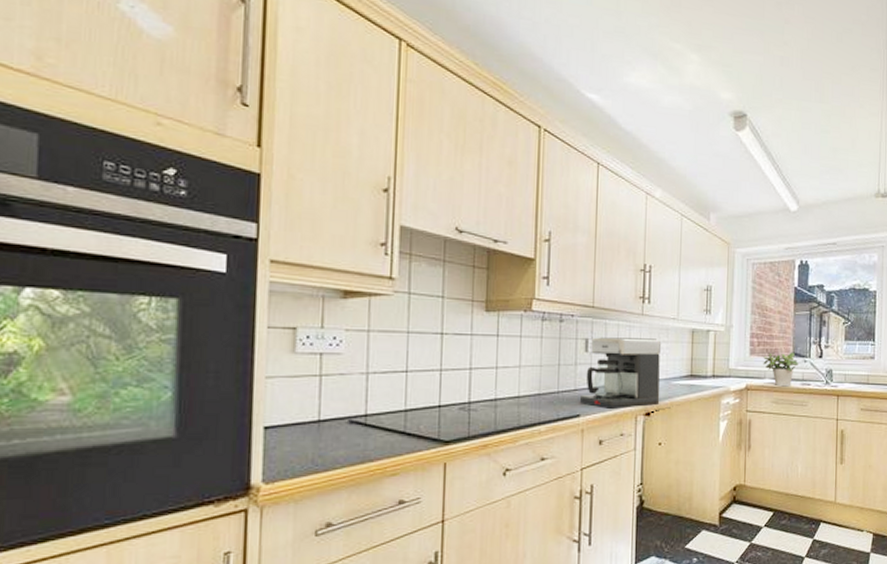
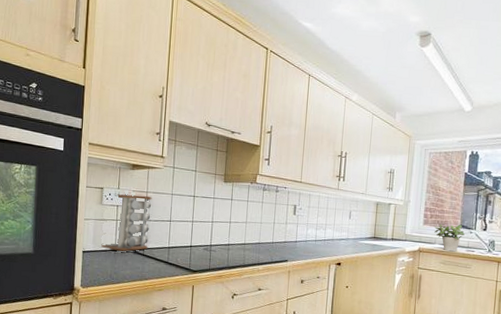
spice rack: none [296,335,377,422] -> present [101,194,152,252]
coffee maker: present [579,337,661,409] -> none [287,204,351,258]

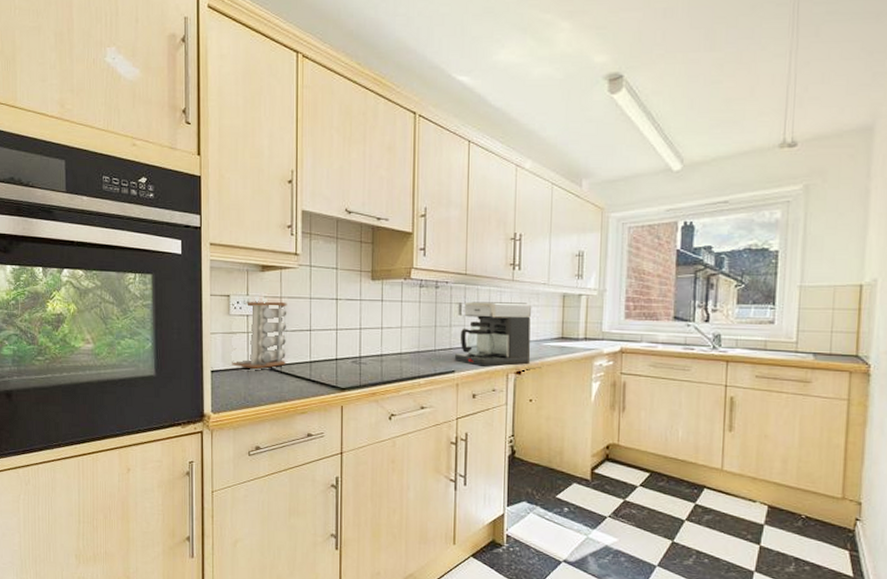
coffee maker: none [287,204,351,258] -> present [454,302,531,367]
potted plant: present [434,224,465,252] -> none [640,316,680,351]

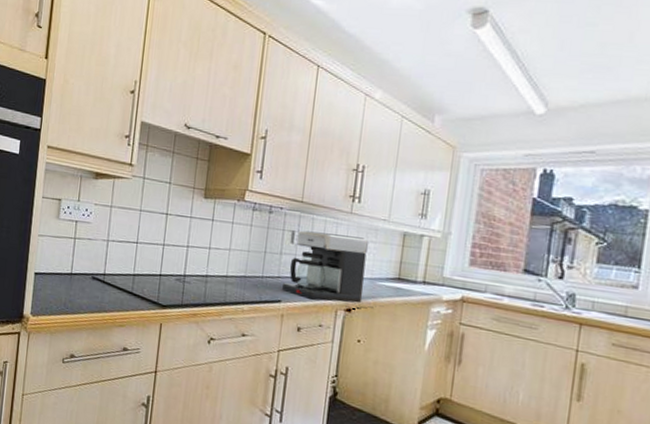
spice rack: present [232,301,287,369] -> none [56,207,117,277]

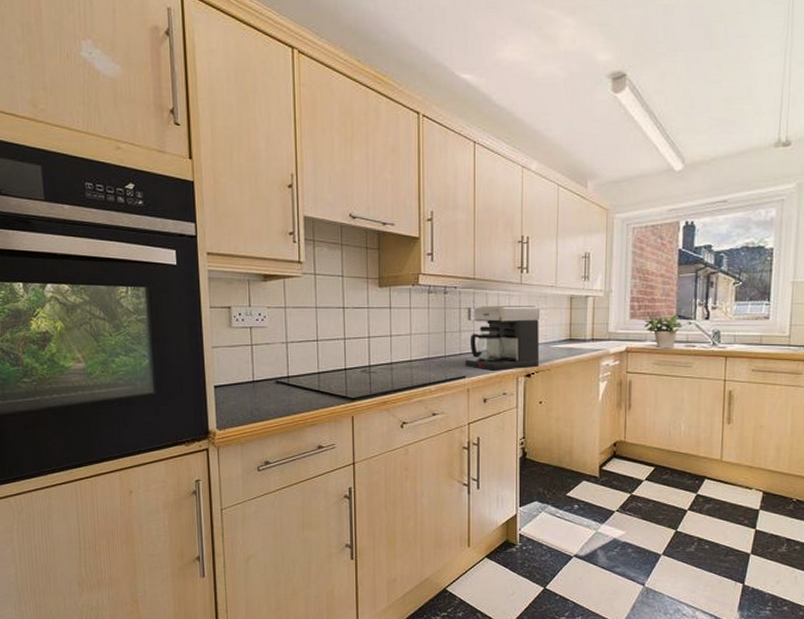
potted plant: none [485,266,530,306] -> present [644,315,682,349]

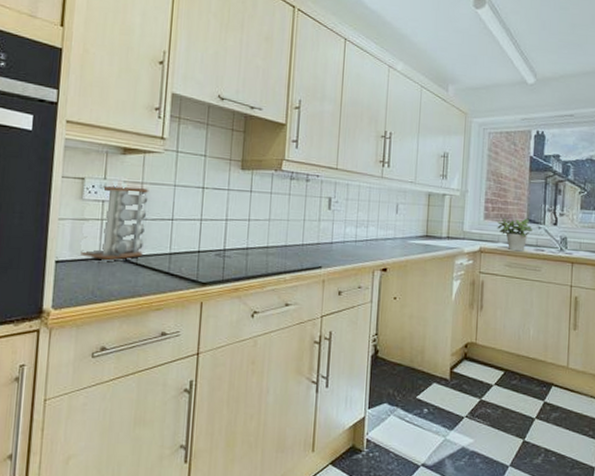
spice rack: none [236,312,293,382] -> present [81,185,149,260]
coffee maker: present [464,306,540,371] -> none [321,196,398,263]

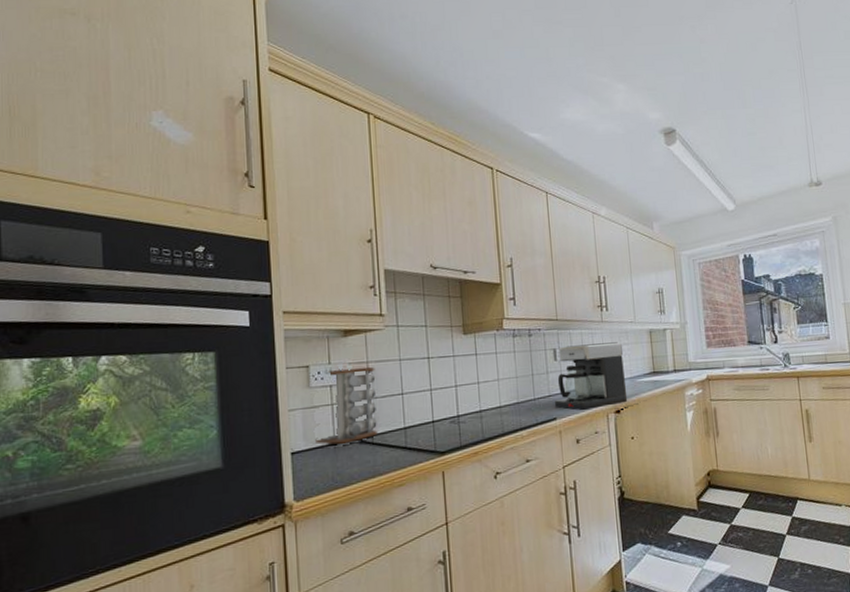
coffee maker: none [321,196,398,263] -> present [554,342,628,410]
potted plant: present [497,218,532,252] -> none [720,341,755,375]

